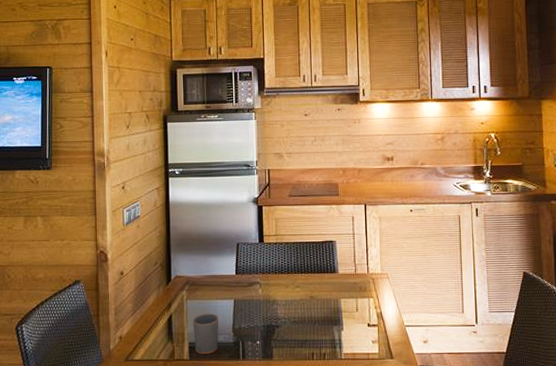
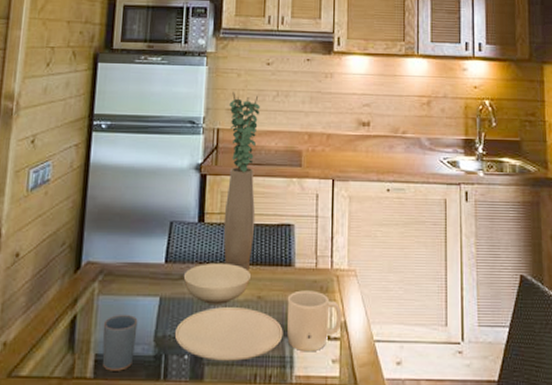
plate: none [248,305,332,344] -> present [174,307,283,361]
bowl: none [251,272,305,304] -> present [183,262,252,306]
vase: none [276,139,304,277] -> present [223,91,260,270]
mug: none [334,290,378,336] -> present [286,290,342,352]

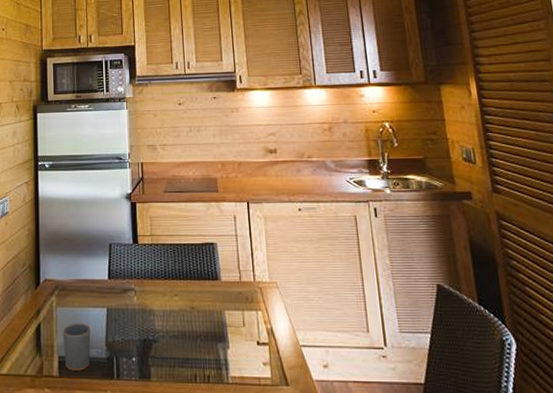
plate: present [174,307,283,361] -> none [122,316,217,363]
bowl: present [183,262,252,306] -> none [125,278,184,315]
vase: present [223,91,260,270] -> none [149,130,182,284]
mug: present [286,290,342,352] -> none [217,301,269,356]

